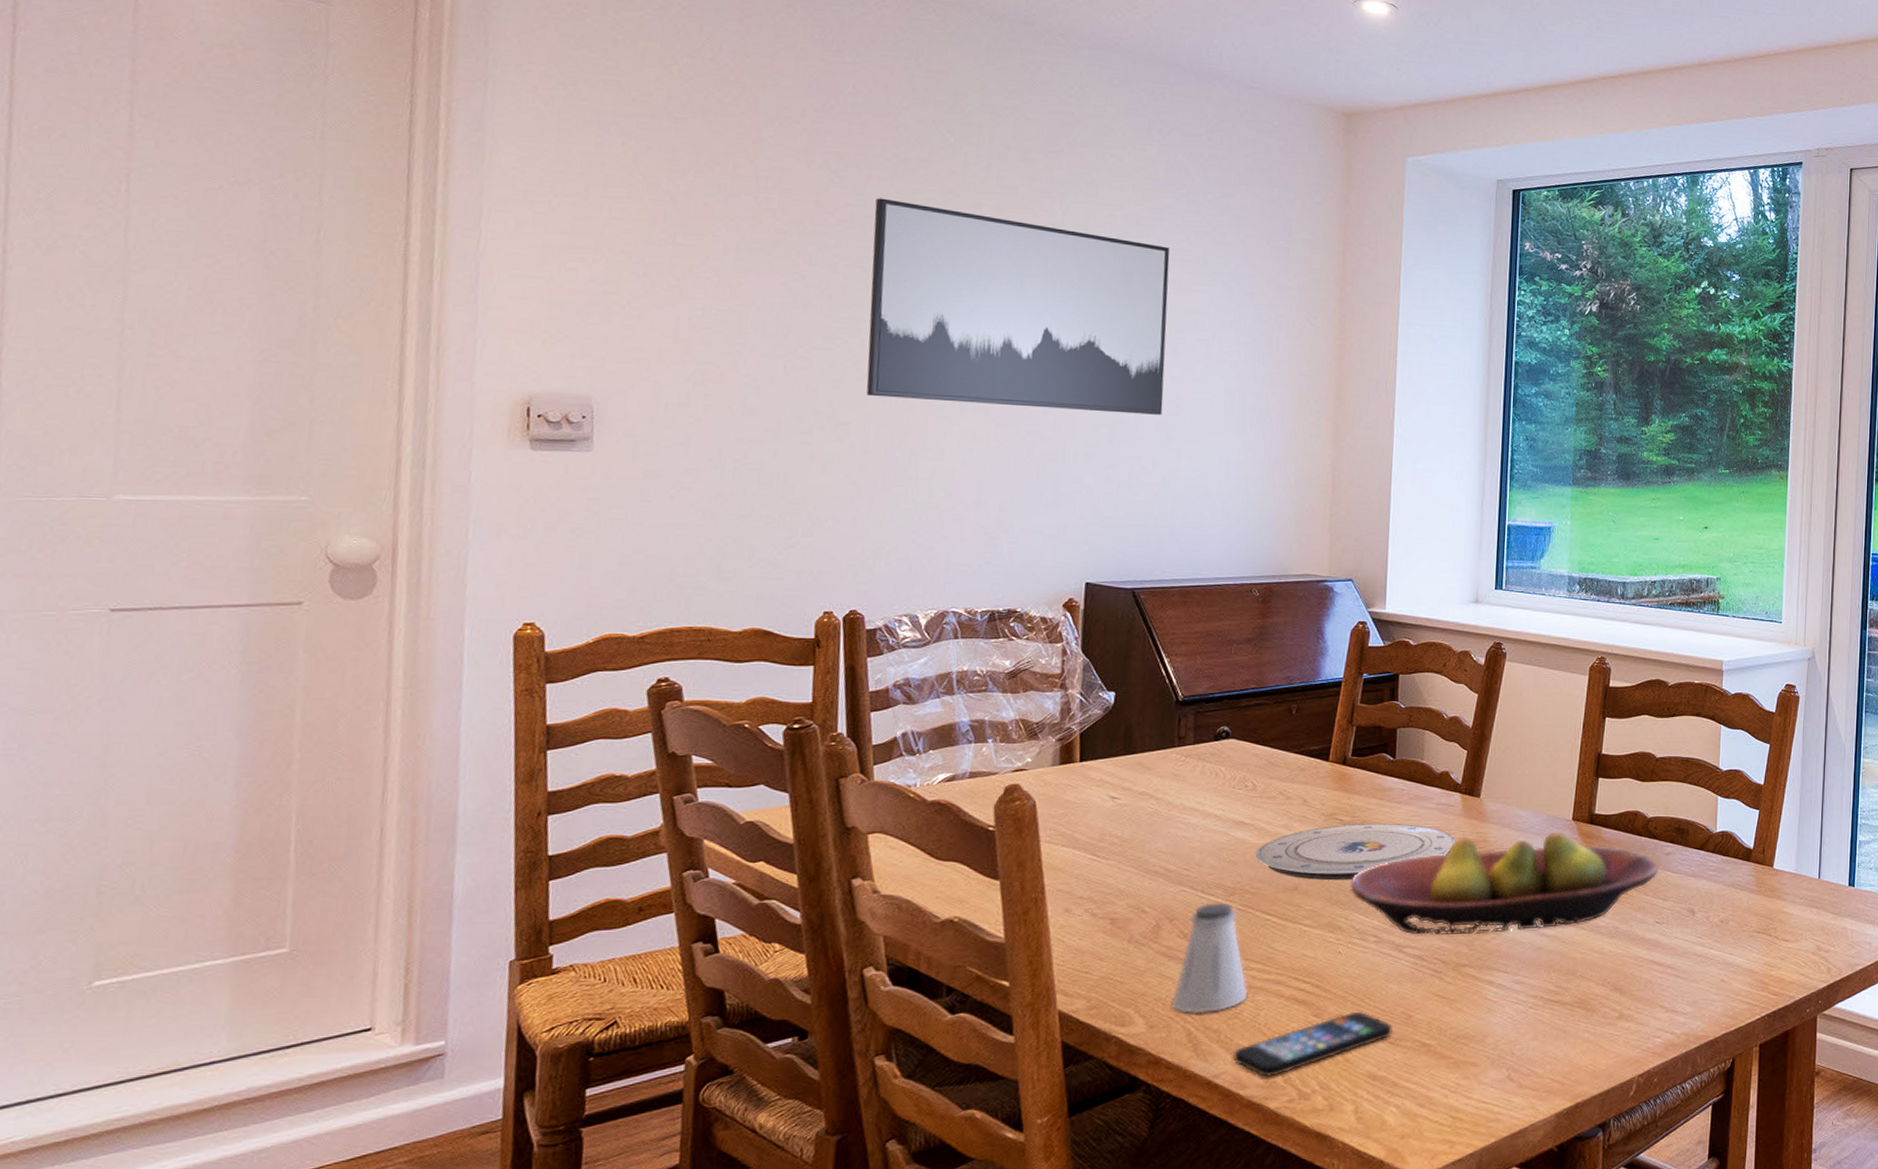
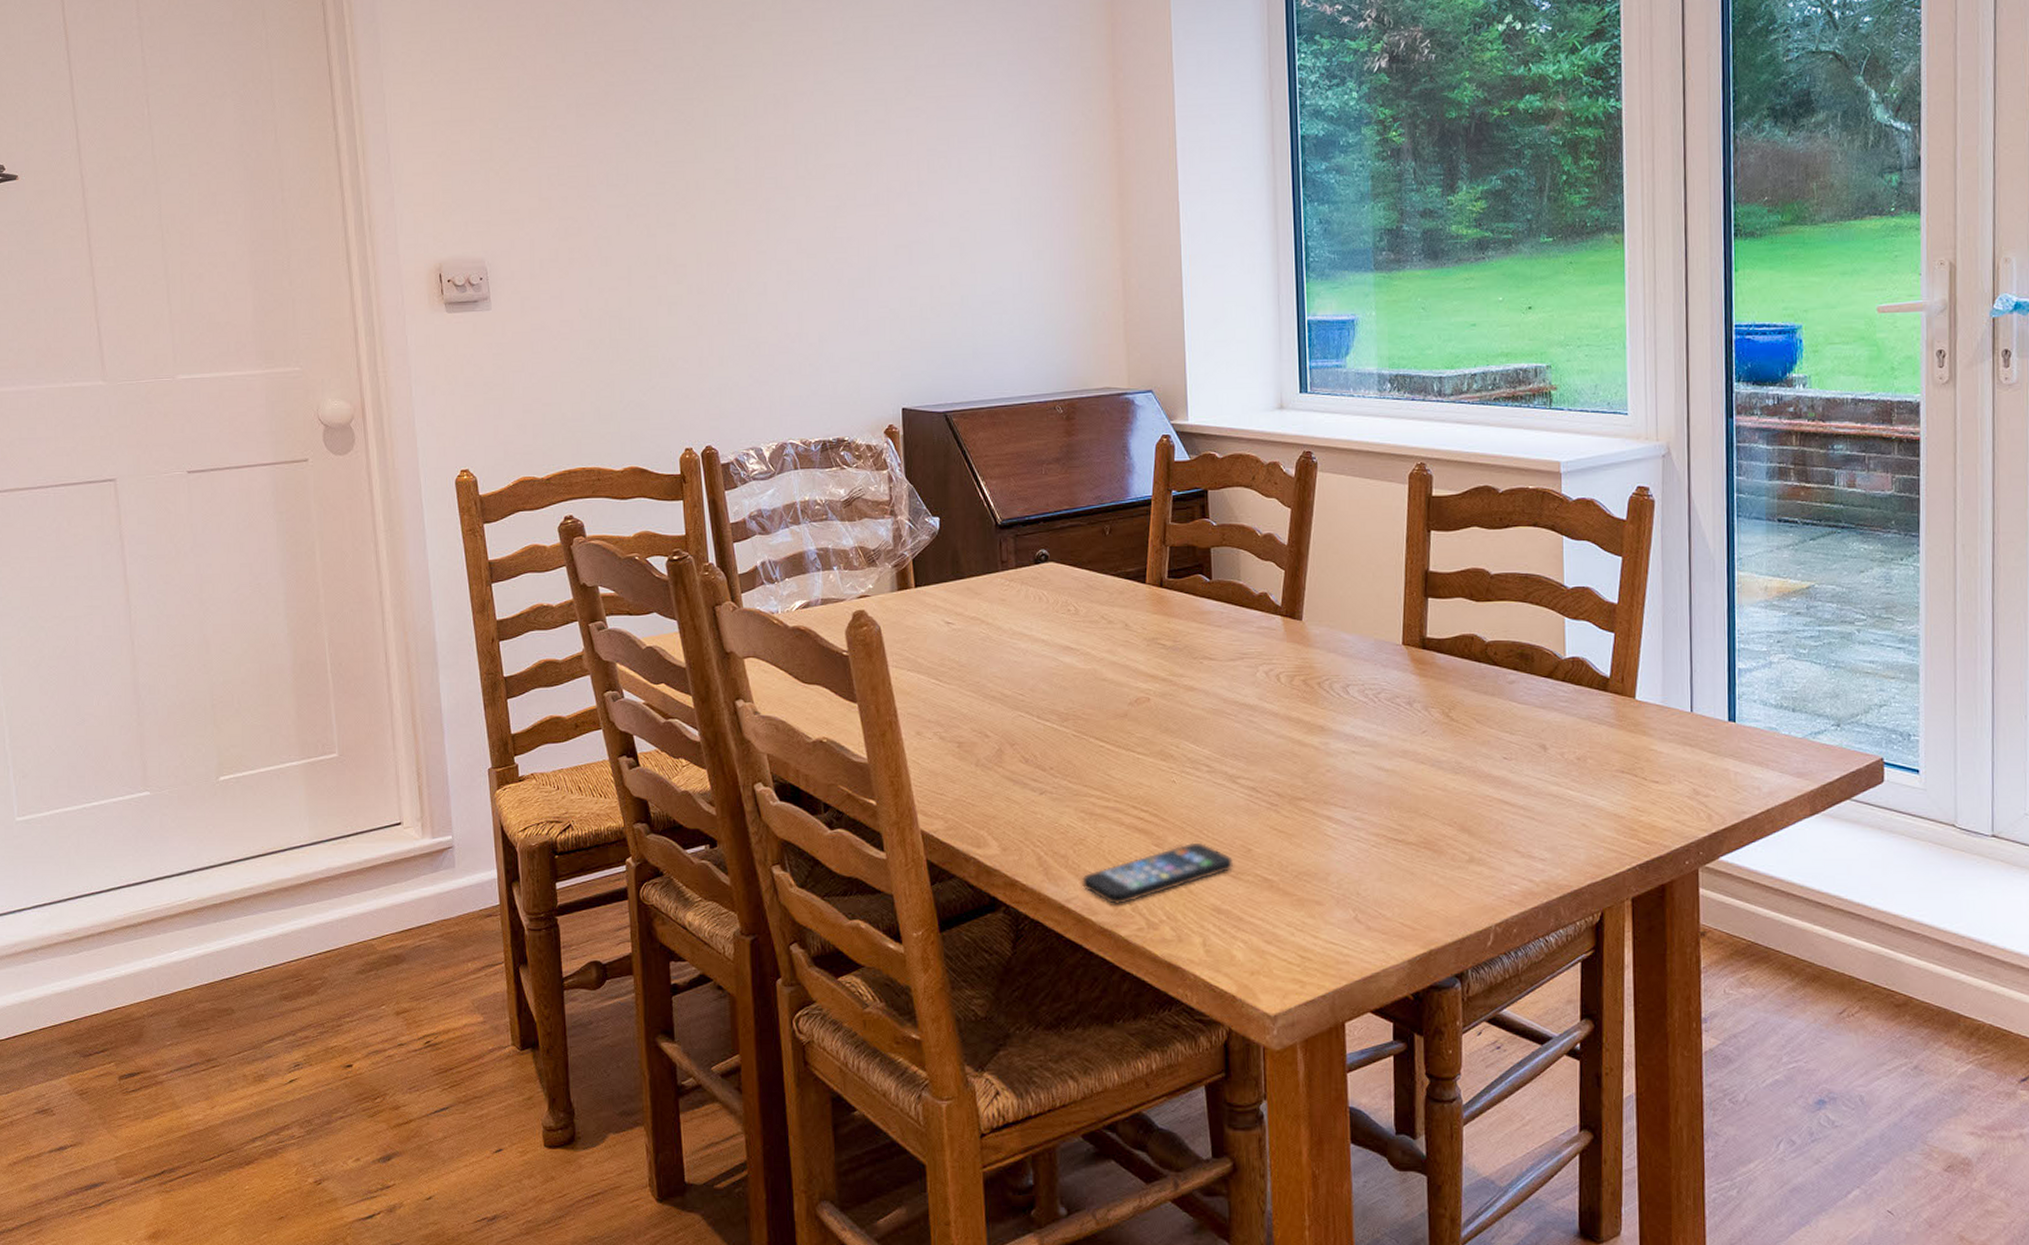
wall art: present [866,198,1170,415] -> none [683,38,954,237]
saltshaker: present [1171,903,1248,1014] -> none [1020,728,1090,839]
plate: present [1255,823,1457,881] -> none [1084,648,1282,708]
fruit bowl: present [1350,831,1660,936] -> none [1178,657,1503,767]

